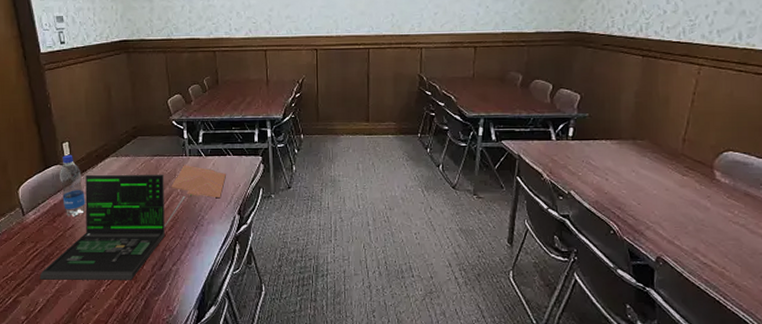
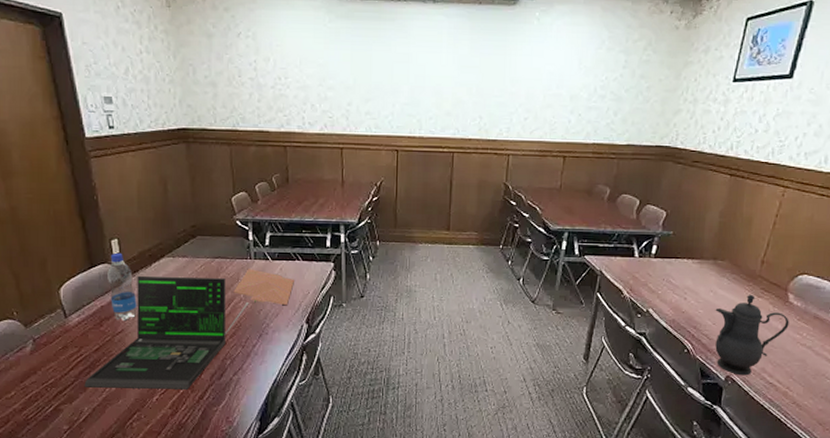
coffeepot: none [639,173,718,256] -> present [715,294,789,376]

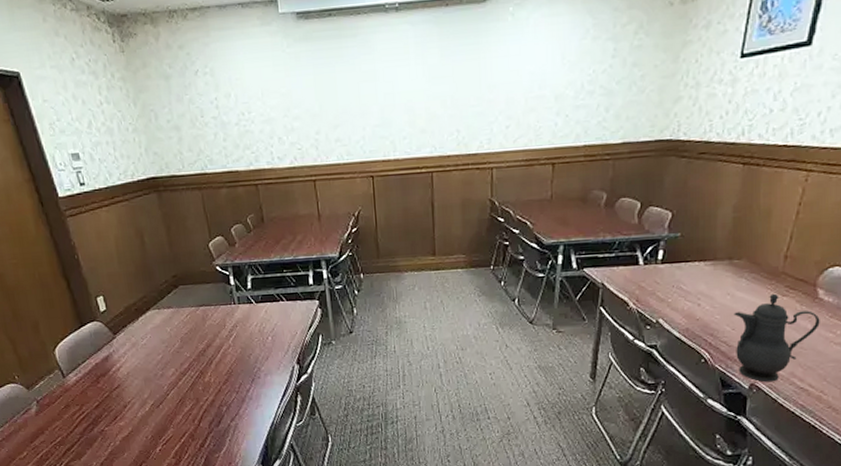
laptop: present [84,275,249,389] -> none [89,326,238,443]
bottle: present [107,252,137,322] -> none [97,309,131,377]
papers: present [233,269,294,306] -> none [221,314,281,348]

